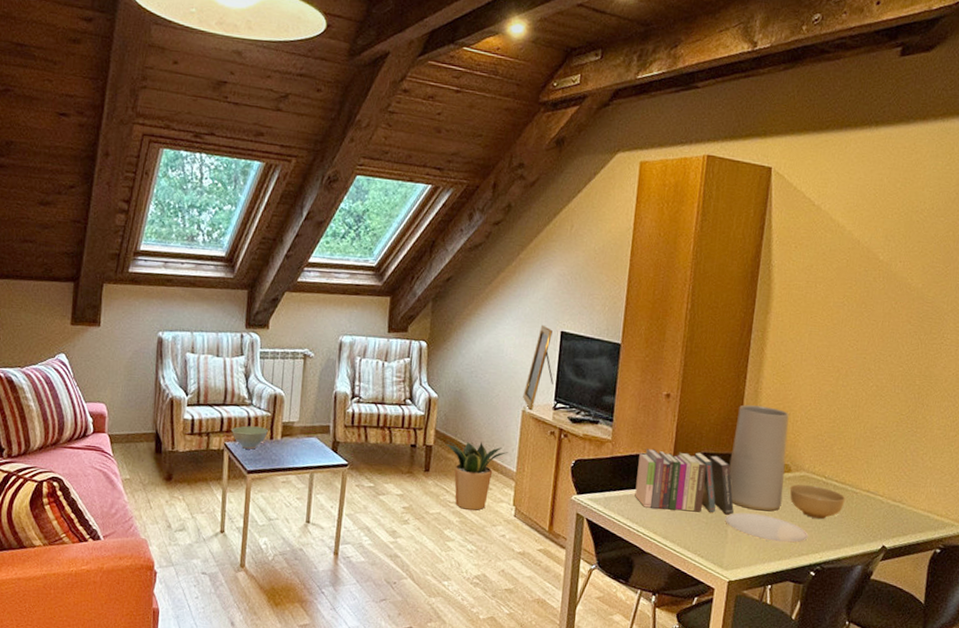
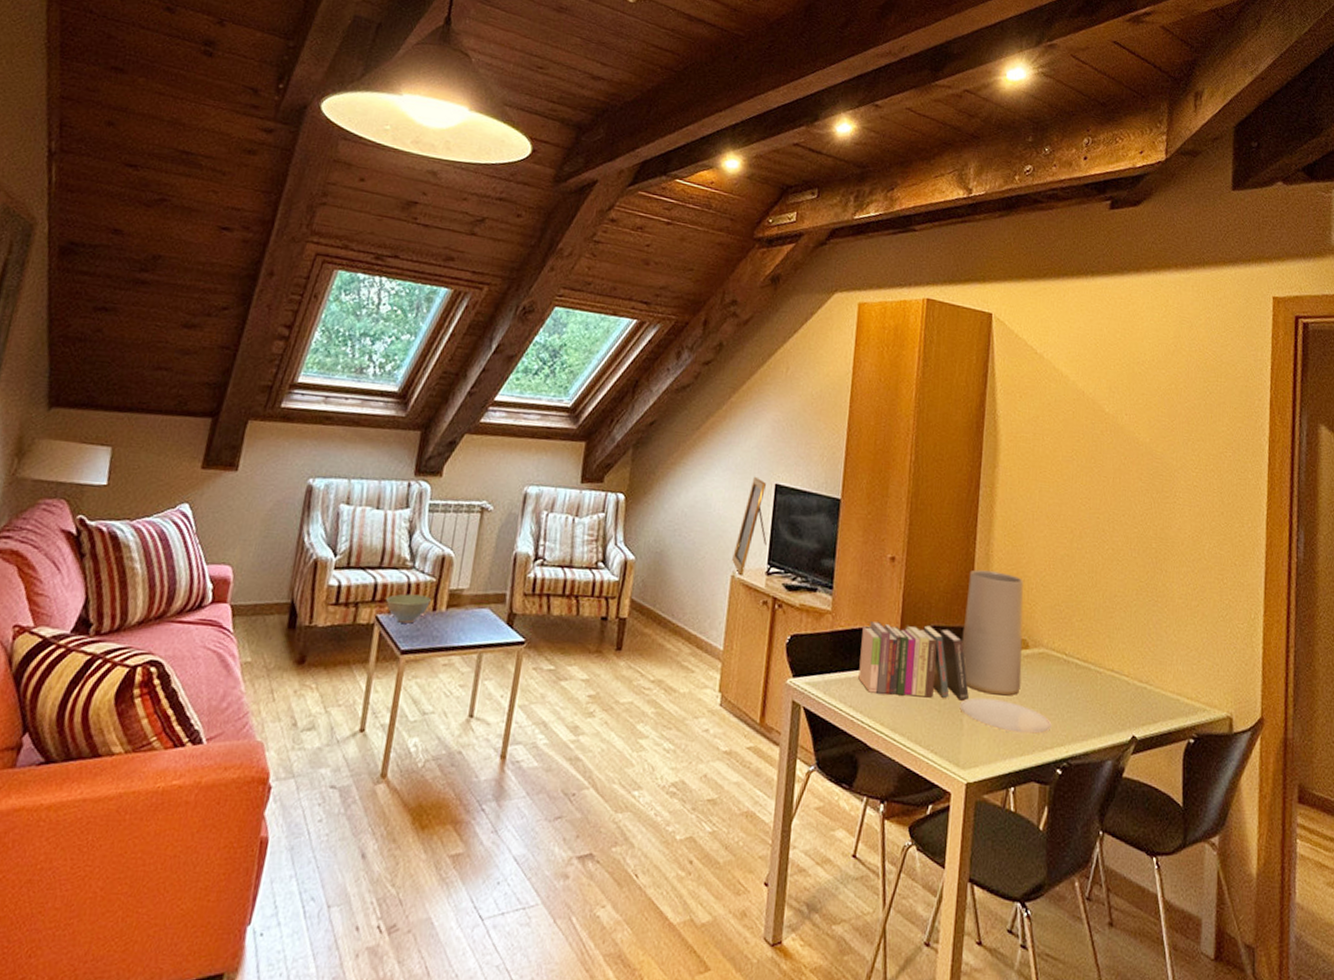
potted plant: present [444,440,509,510] -> none [641,612,715,699]
bowl: present [789,484,846,519] -> none [1028,662,1089,704]

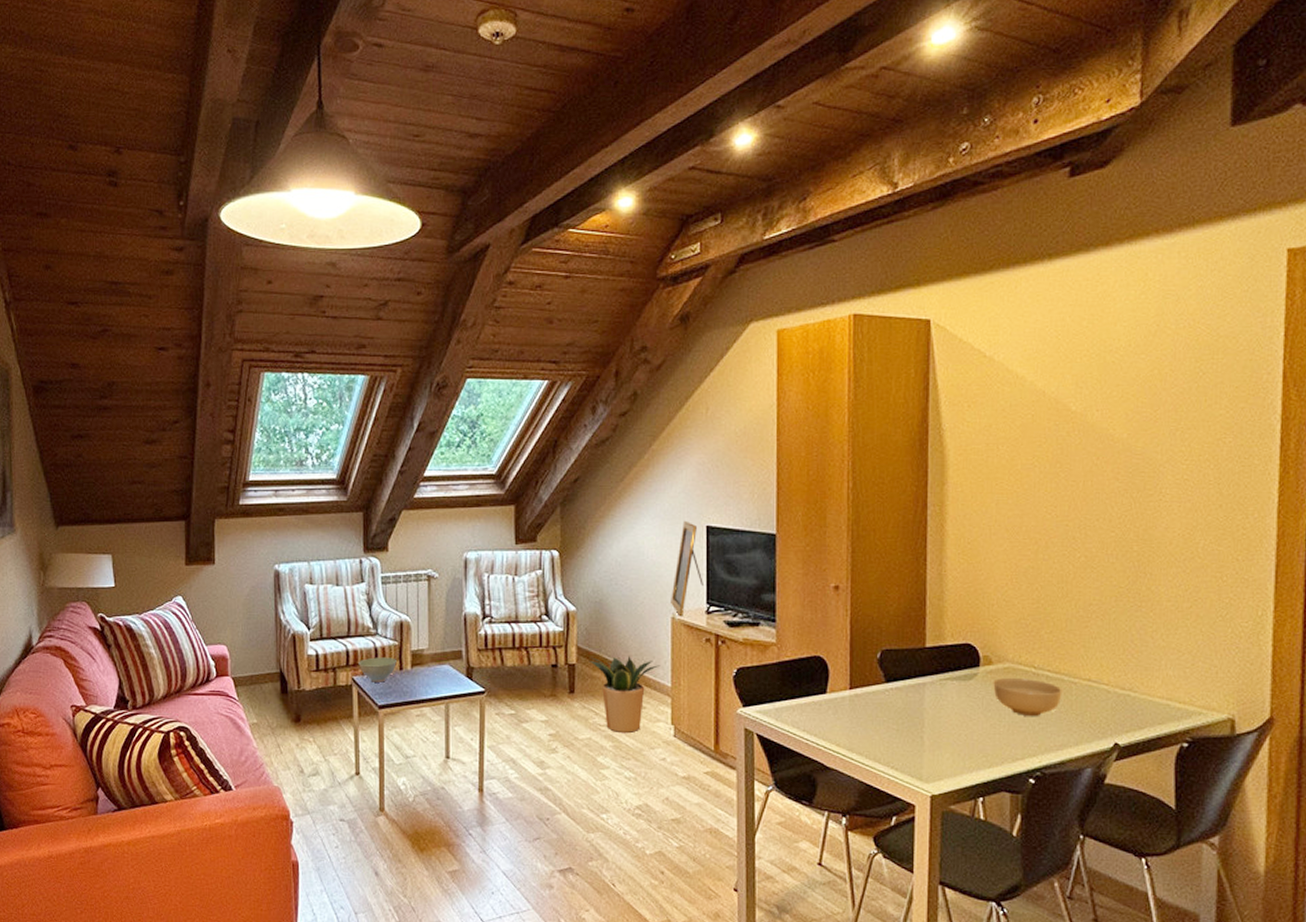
potted plant: none [641,612,715,699] -> present [588,656,661,733]
books: present [858,621,969,701] -> none [810,649,928,719]
plate: present [959,697,1052,735] -> none [919,715,1022,748]
vase: present [961,569,1024,696] -> none [917,591,985,712]
bowl: none [1028,662,1089,704] -> present [993,677,1062,716]

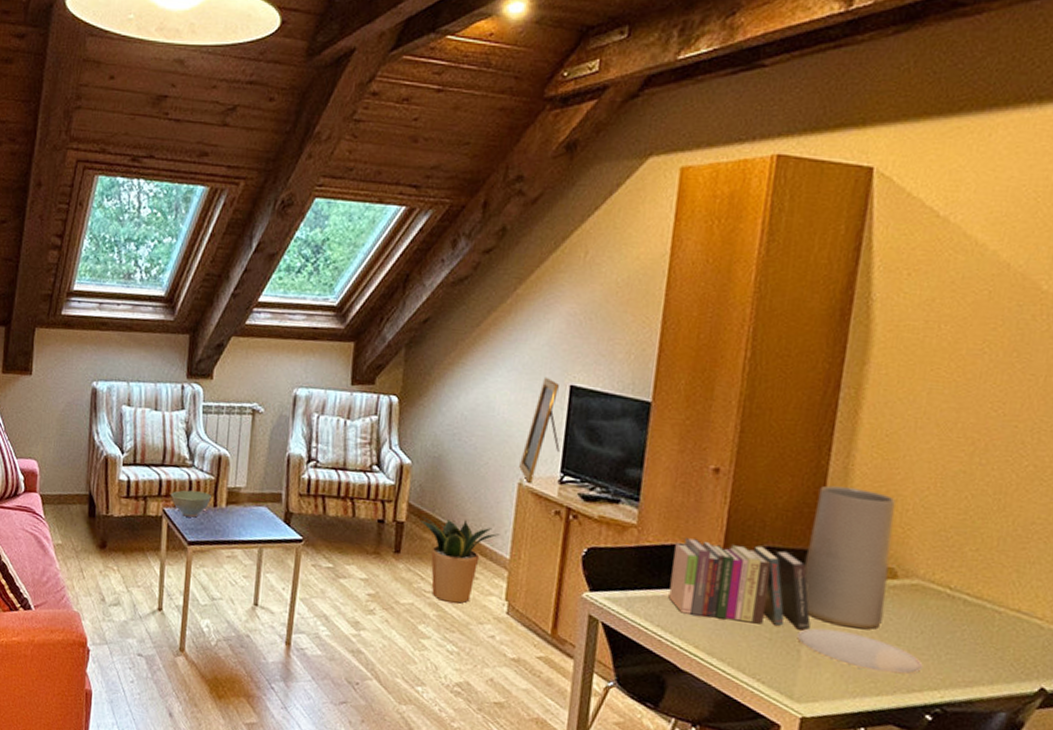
books: none [810,649,928,719] -> present [668,538,811,631]
vase: none [917,591,985,712] -> present [803,485,896,630]
plate: none [919,715,1022,748] -> present [797,628,923,675]
bowl: present [993,677,1062,716] -> none [894,595,982,645]

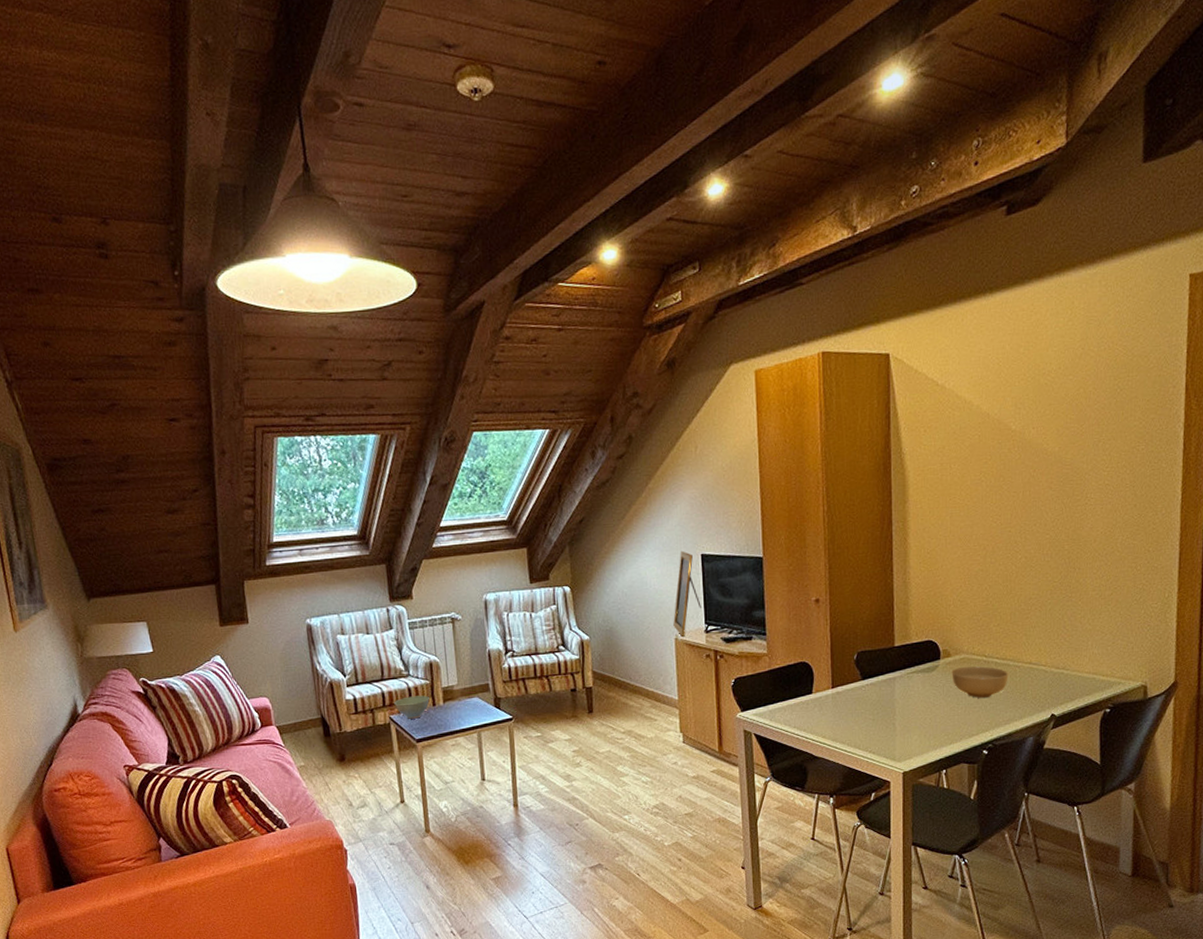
potted plant: present [419,516,500,604] -> none [603,676,668,744]
books: present [668,538,811,631] -> none [797,651,899,714]
plate: present [797,628,923,675] -> none [891,702,976,728]
vase: present [803,485,896,630] -> none [888,595,945,700]
bowl: none [894,595,982,645] -> present [951,666,1009,698]

